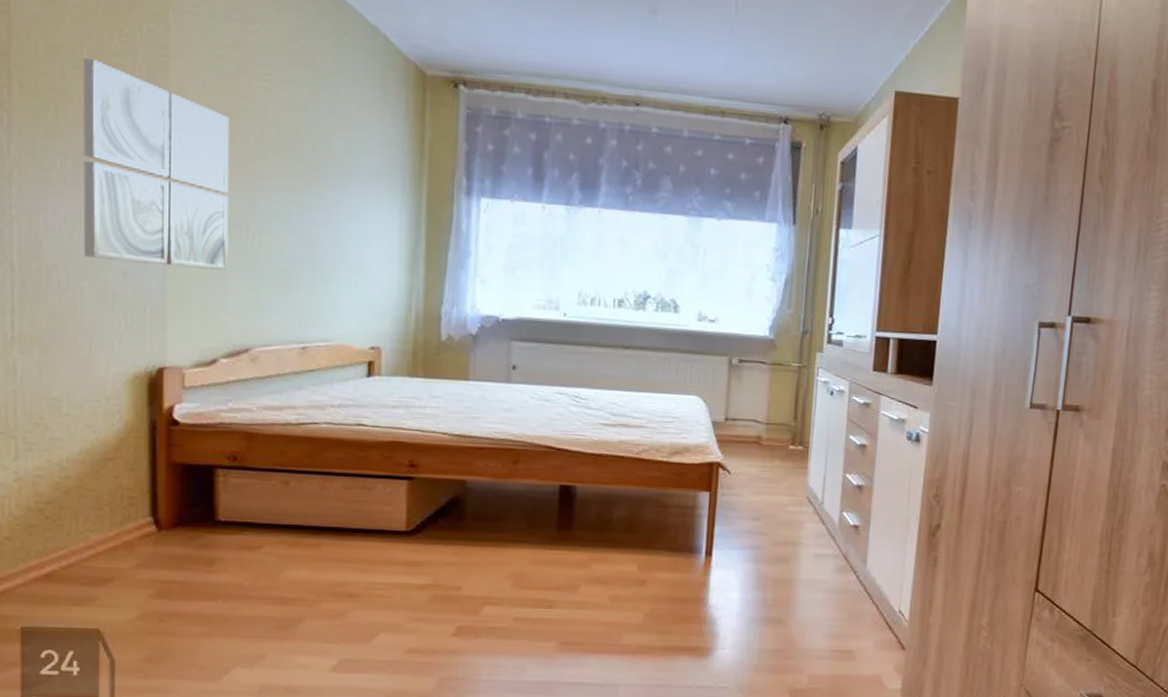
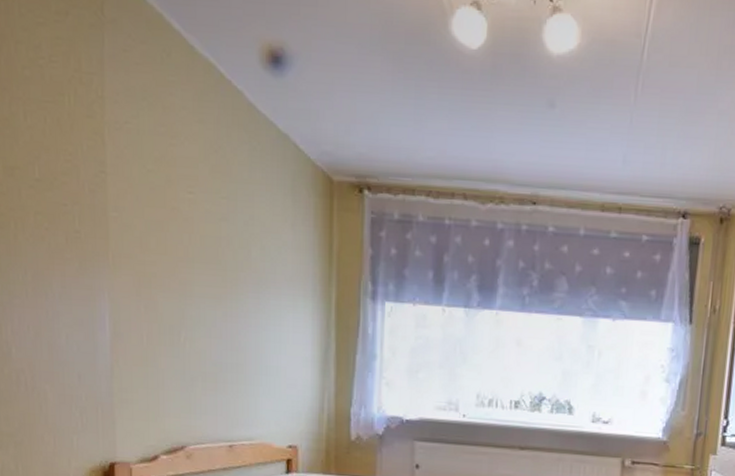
wall art: present [83,59,230,270] -> none [36,178,164,374]

